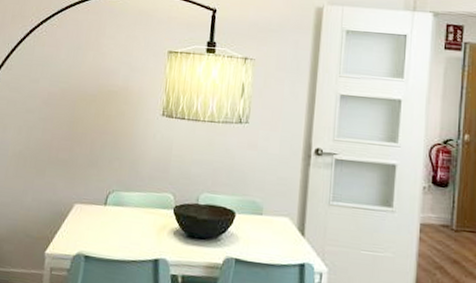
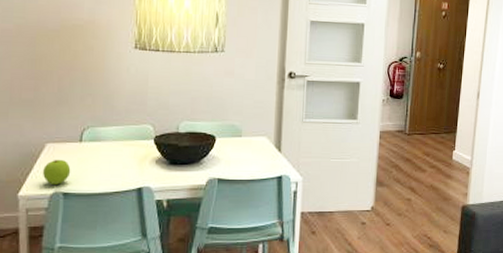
apple: none [68,220,94,247] -> present [43,159,71,185]

